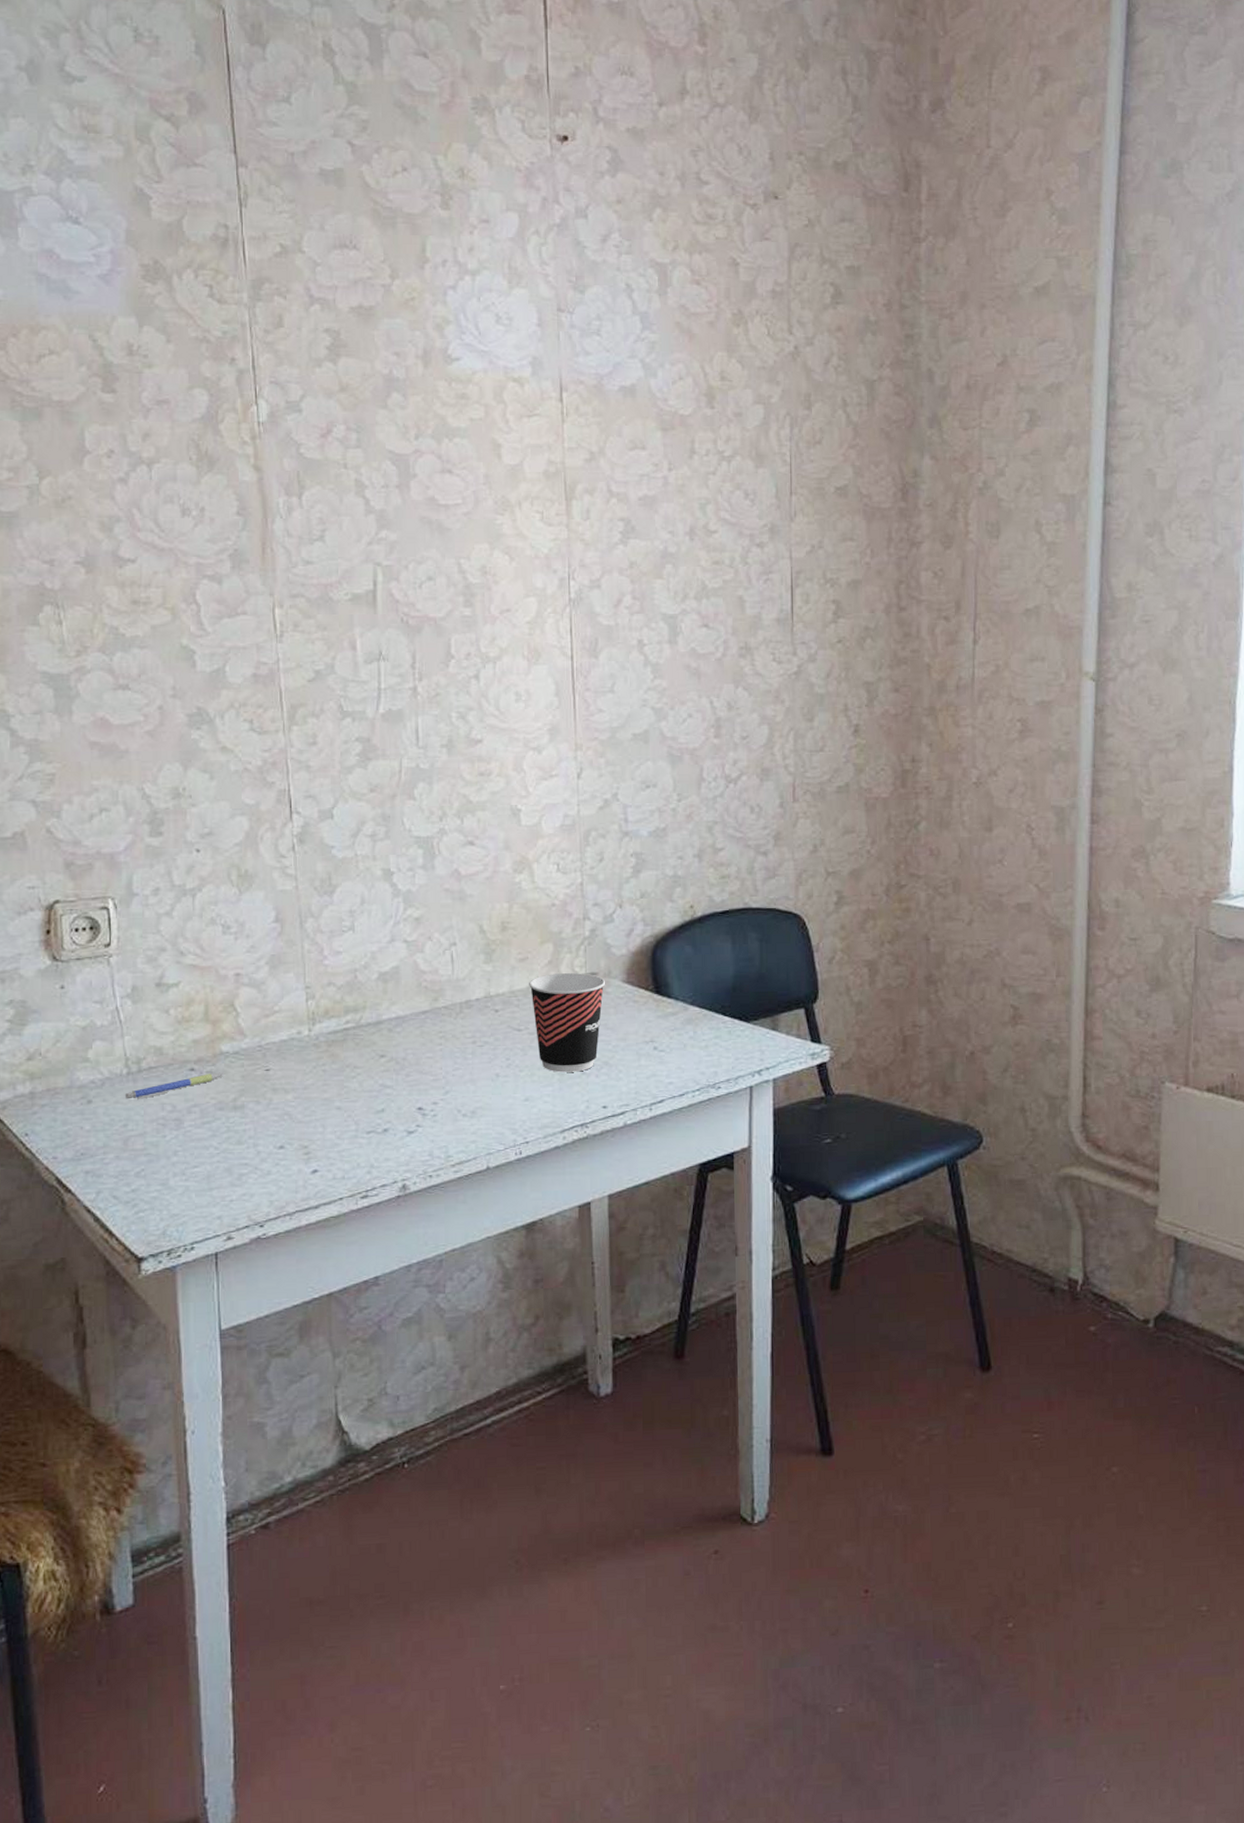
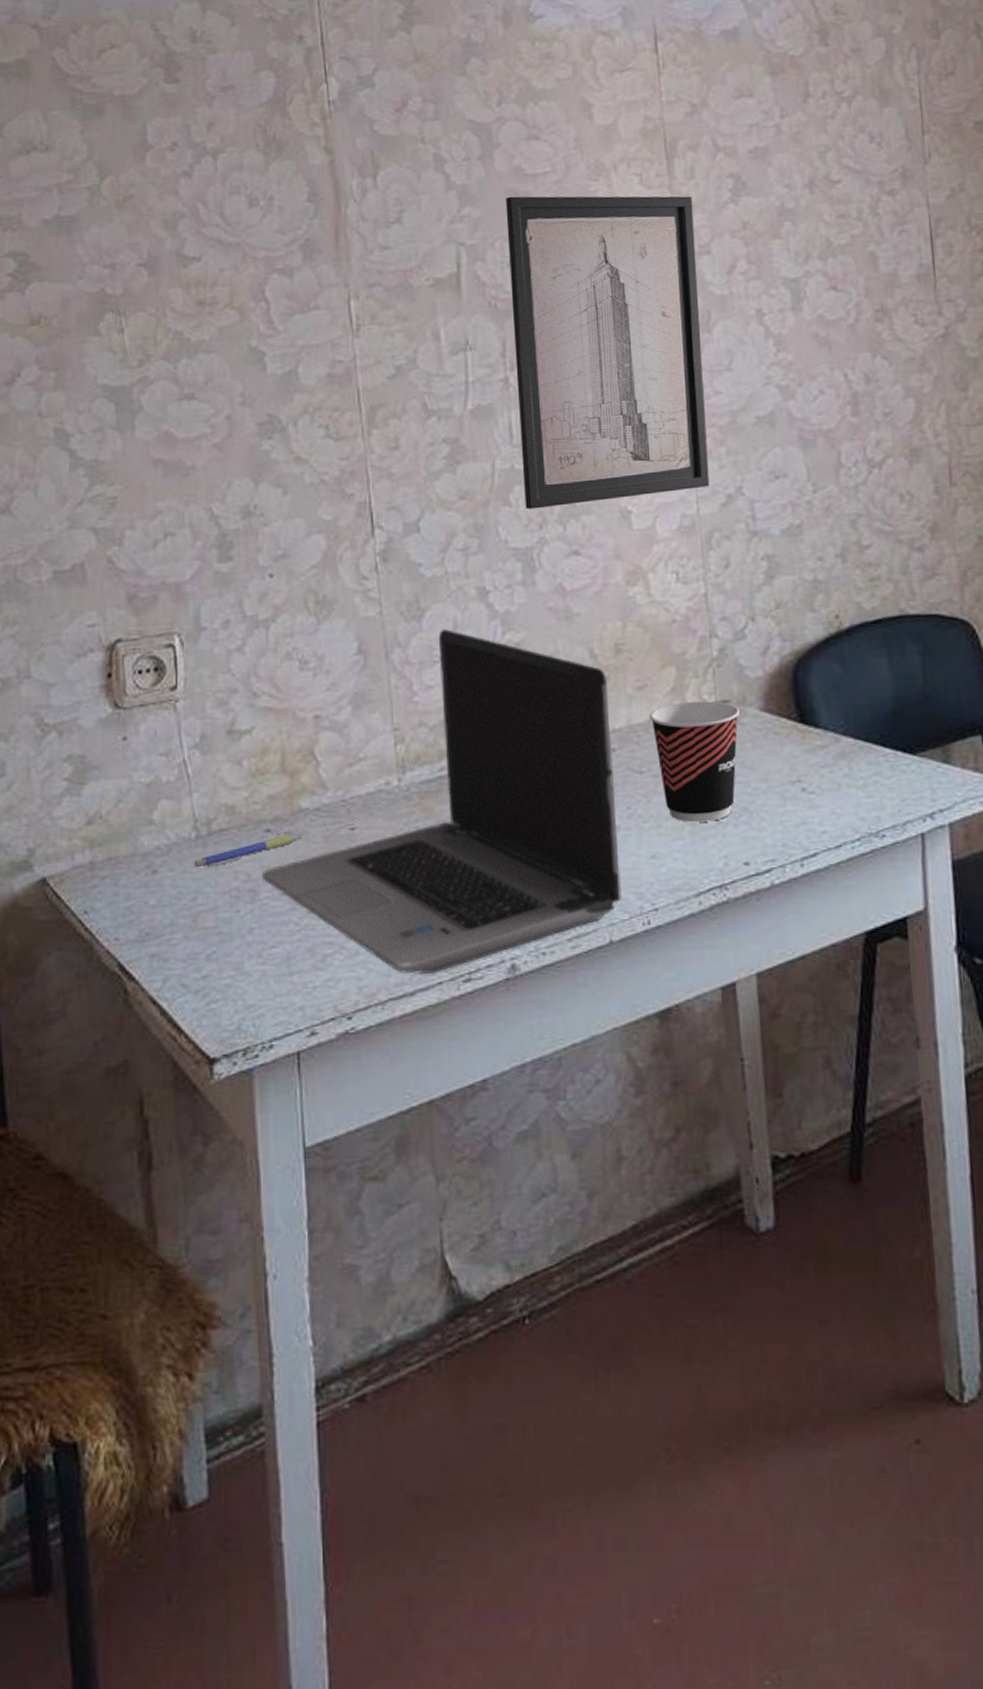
laptop computer: none [187,904,498,1191] -> present [262,629,622,974]
wall art: none [419,524,590,804] -> present [505,196,710,510]

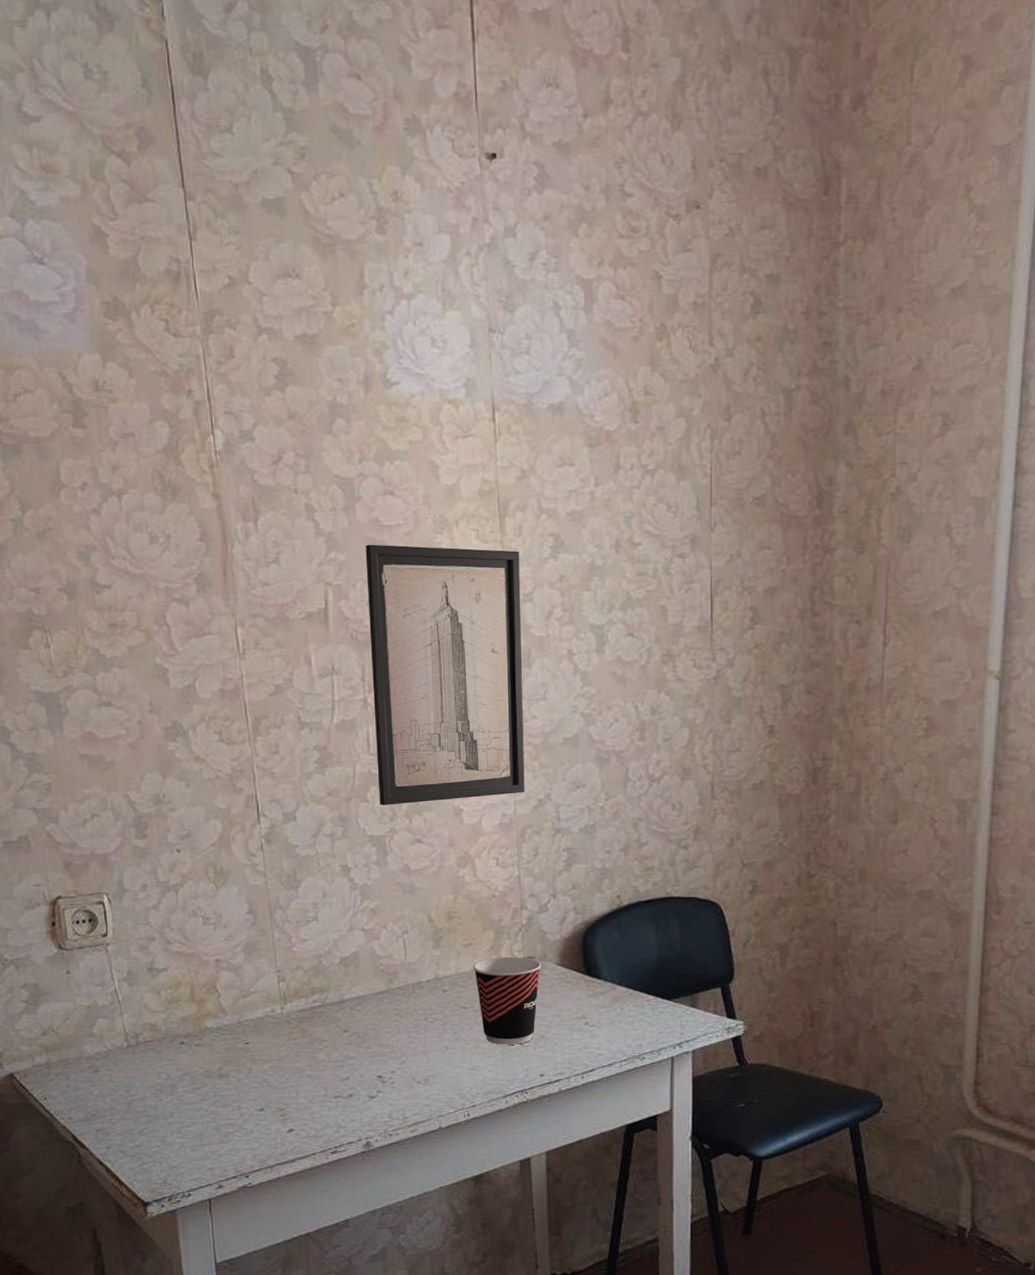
pen: present [193,833,304,868] -> none [126,1045,210,1069]
laptop computer: present [262,629,622,974] -> none [179,897,449,1147]

